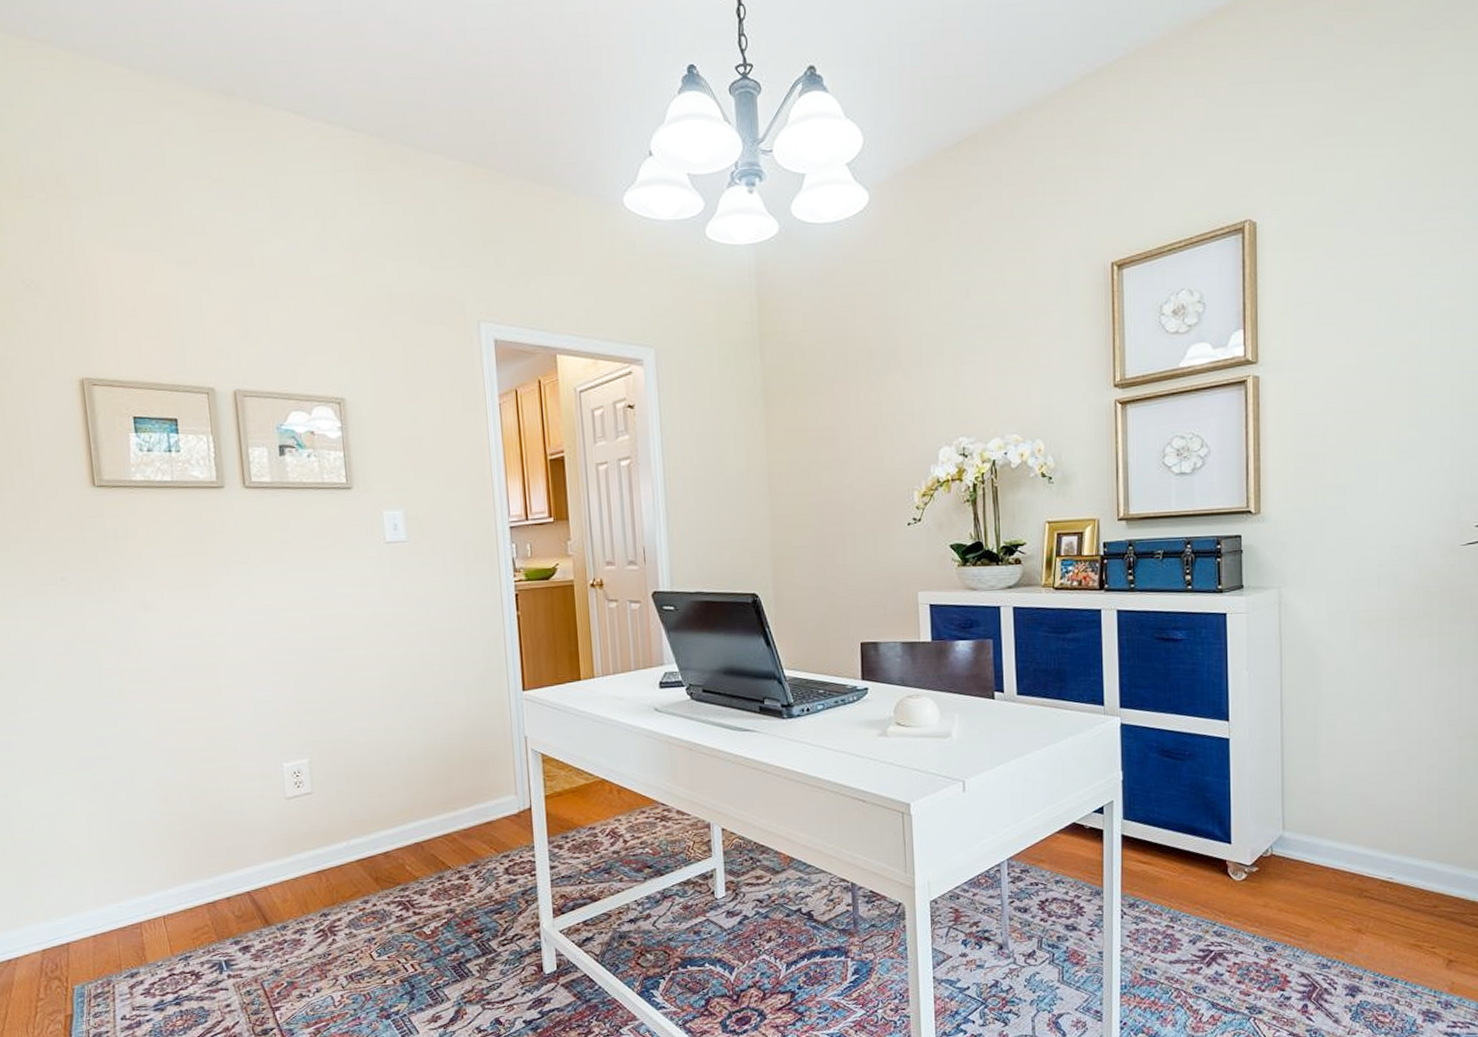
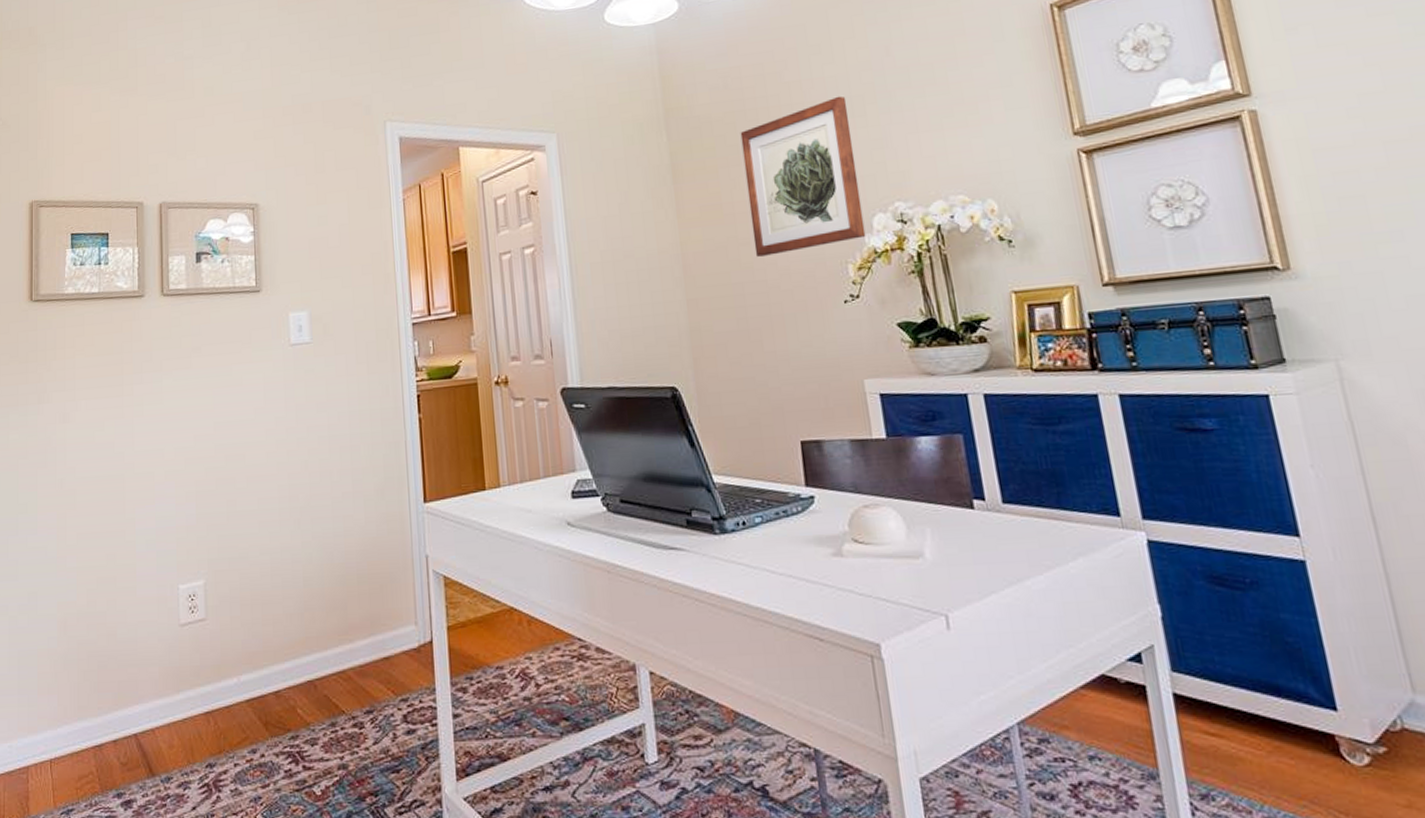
wall art: none [829,333,932,480] -> present [740,96,866,257]

